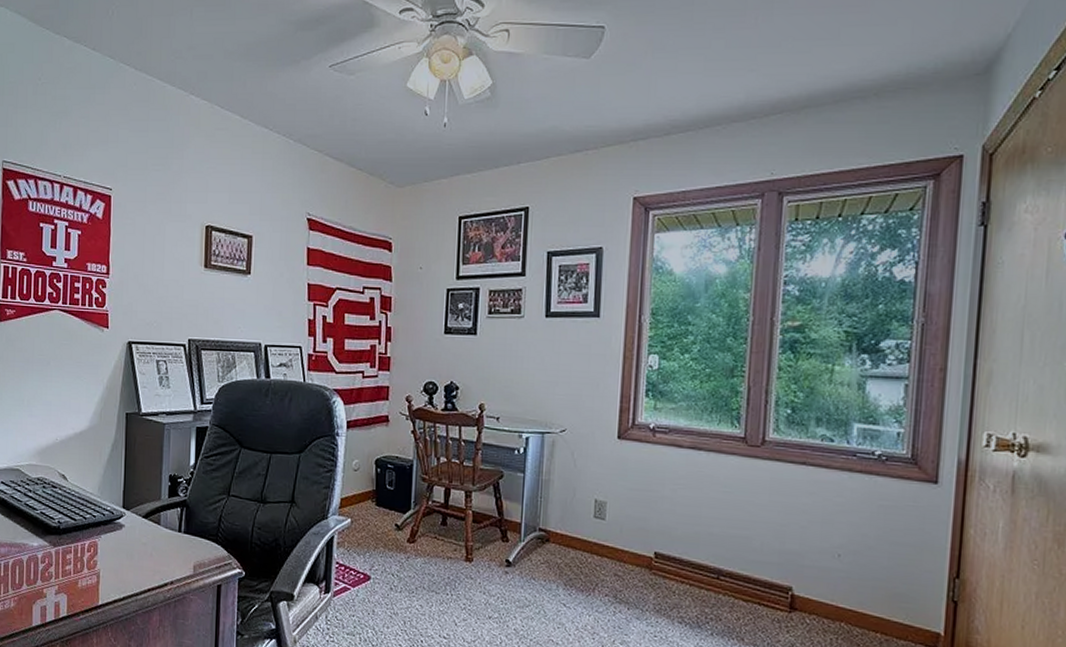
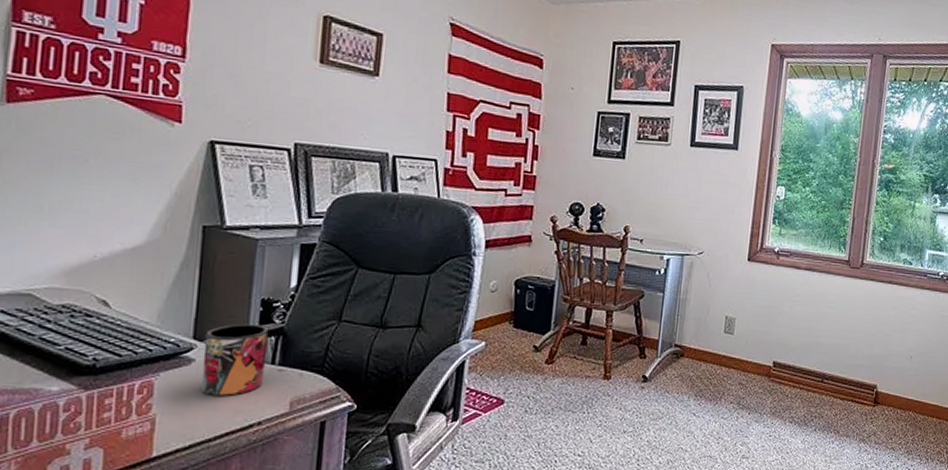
mug: none [129,496,176,558] -> present [200,323,269,396]

